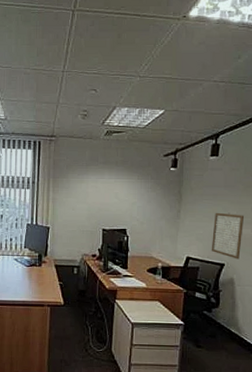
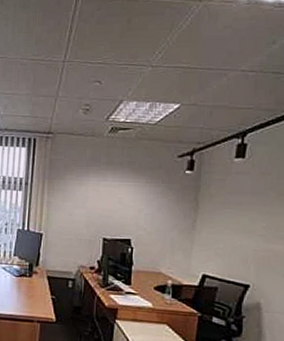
wall art: present [211,212,245,259] -> none [233,224,277,281]

